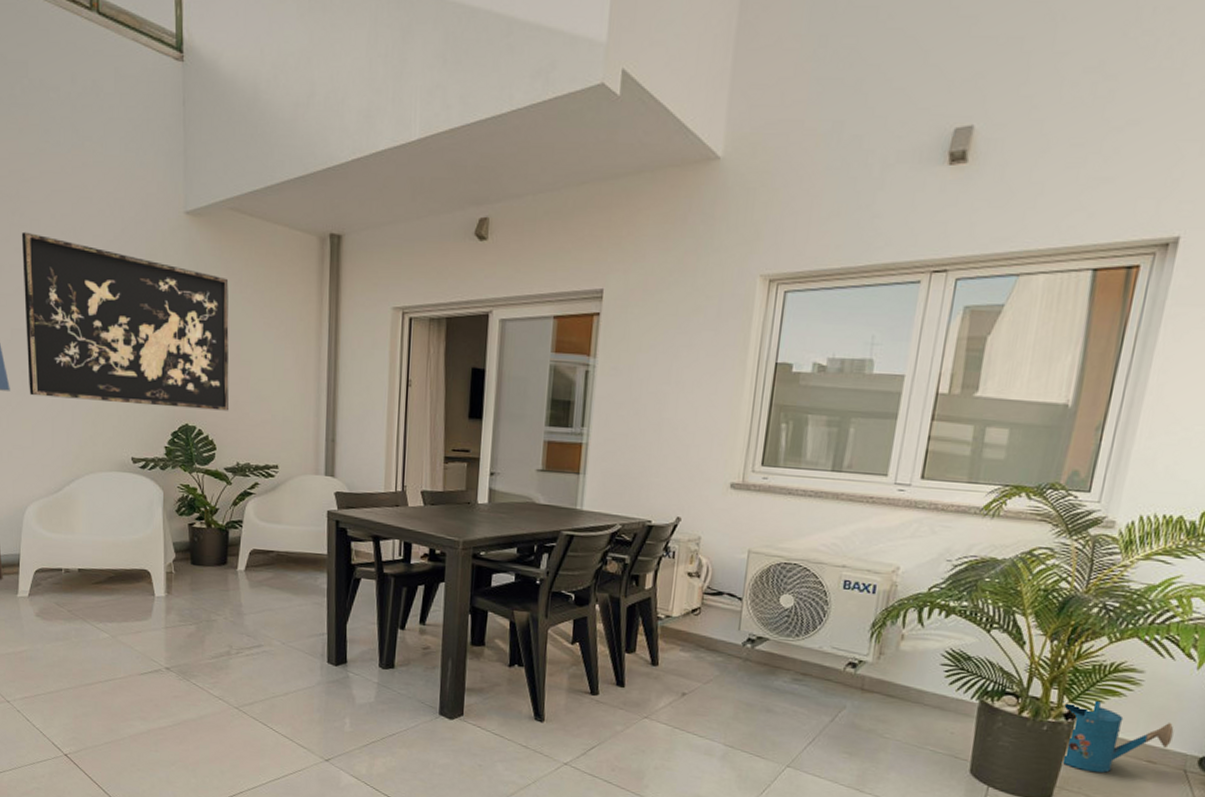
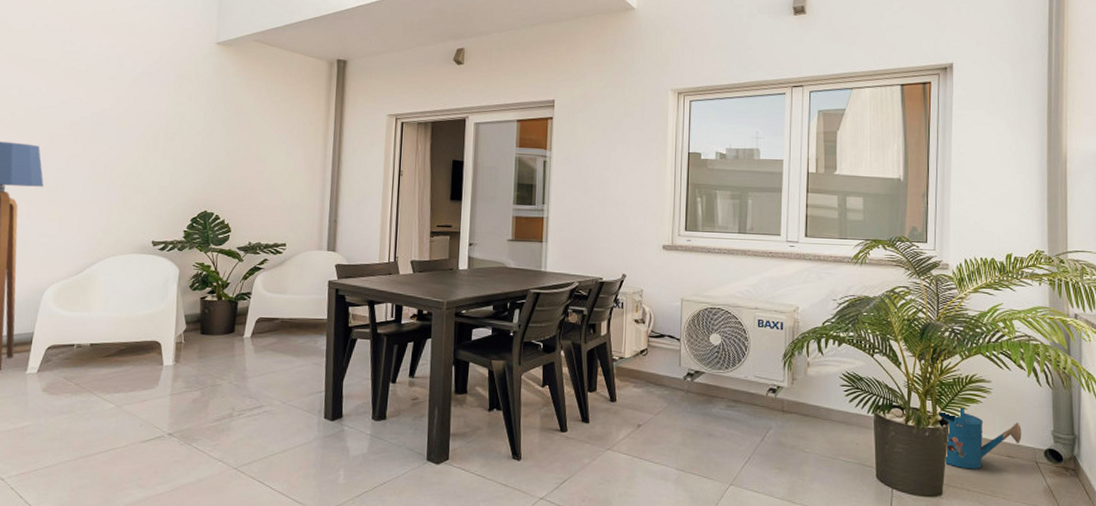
decorative wall panel: present [22,231,229,411] -> none [61,57,251,199]

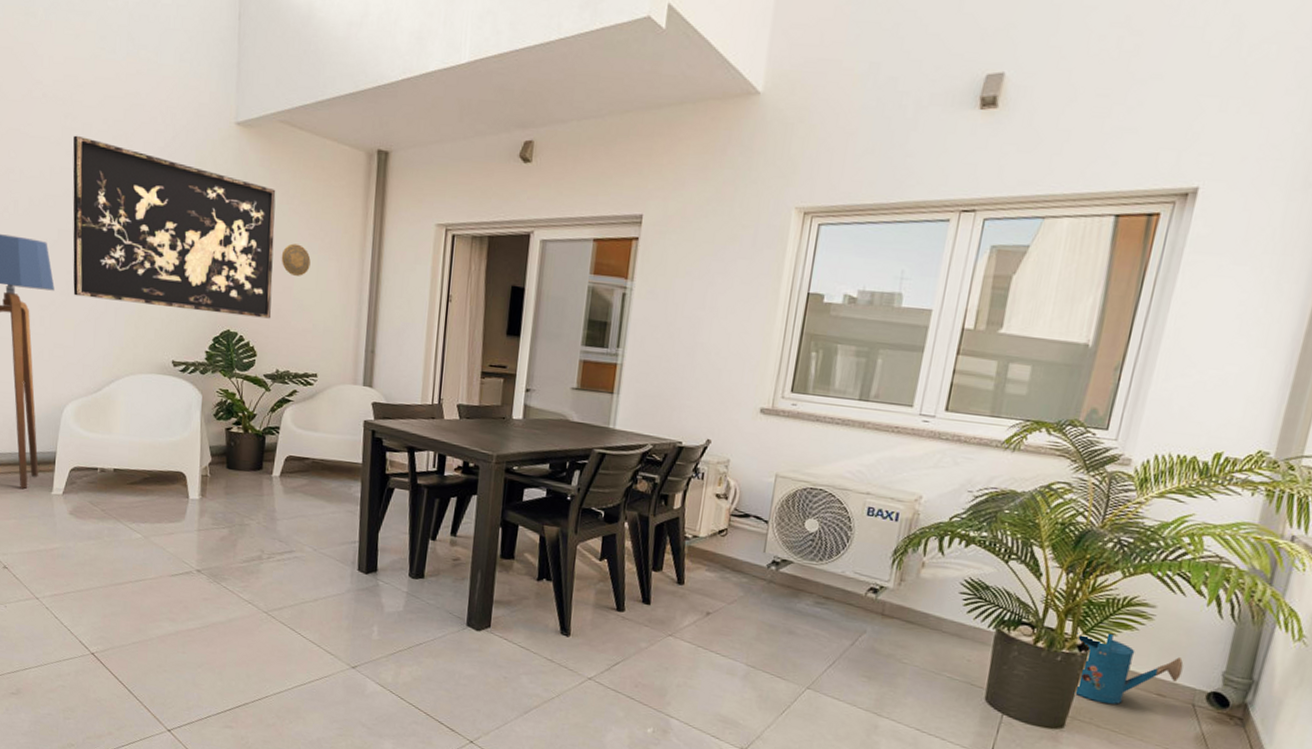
decorative wall panel: none [61,57,251,199] -> present [73,135,276,319]
decorative plate: none [254,136,280,162] -> present [281,243,311,276]

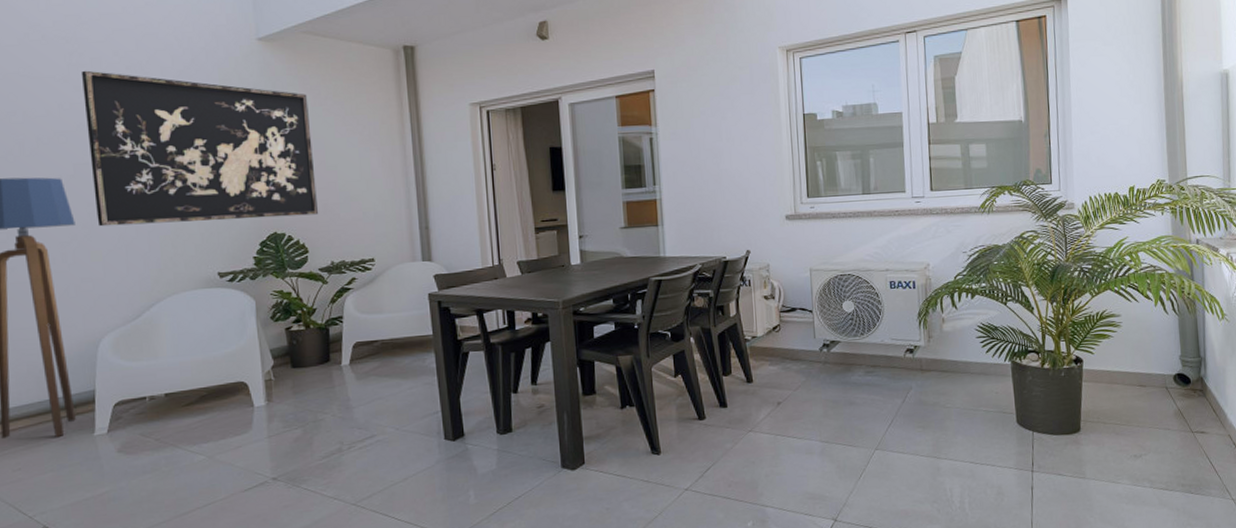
decorative plate: present [281,243,311,276] -> none [321,140,352,170]
watering can: present [1073,633,1184,705] -> none [1071,345,1152,403]

